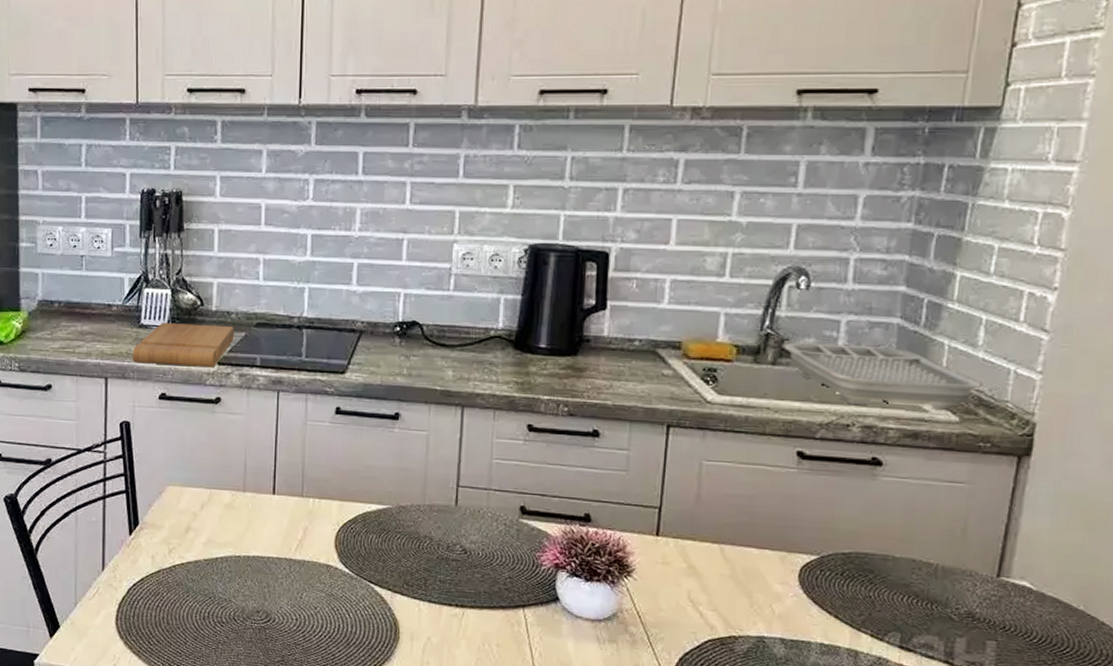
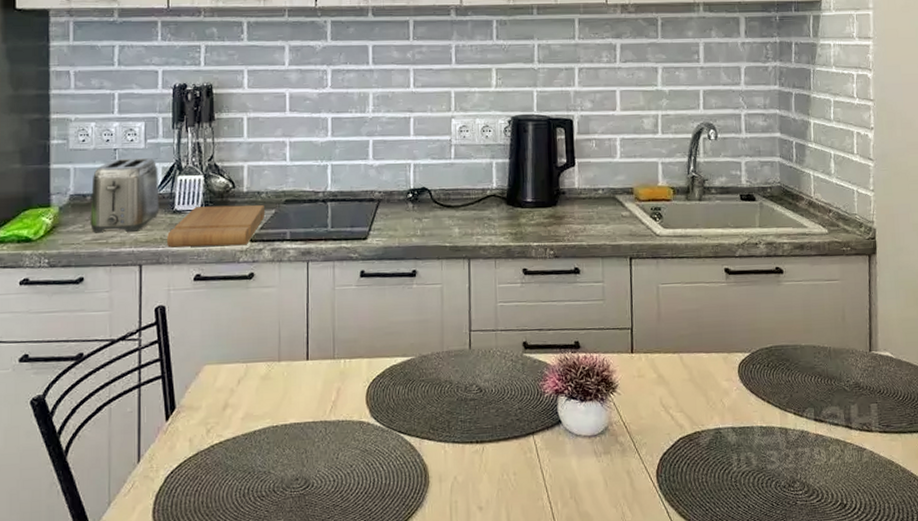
toaster: none [58,266,125,343] -> present [90,157,159,233]
dish rack: present [784,342,981,410] -> none [705,180,838,227]

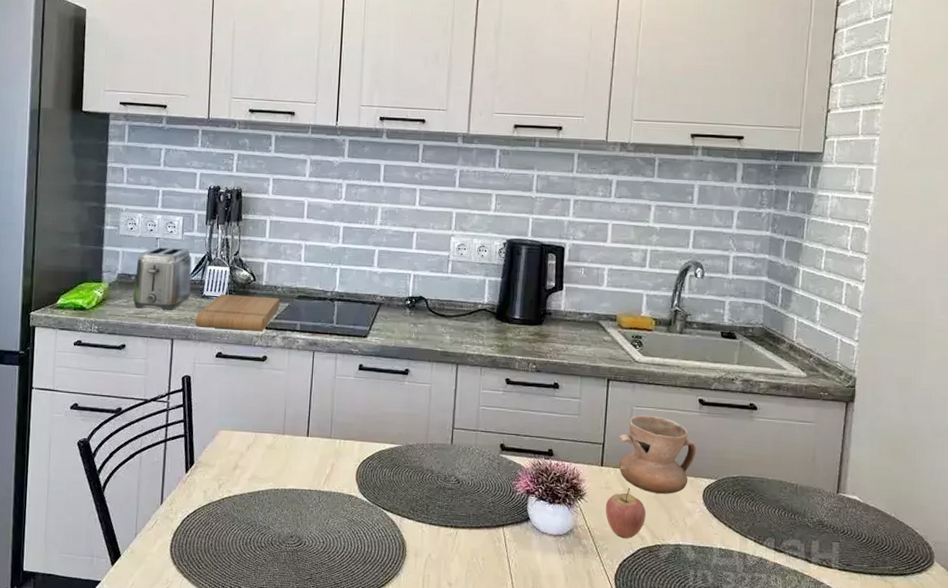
fruit: none [639,372,683,429] -> present [605,487,646,538]
ceramic jug: none [647,291,727,376] -> present [619,414,696,494]

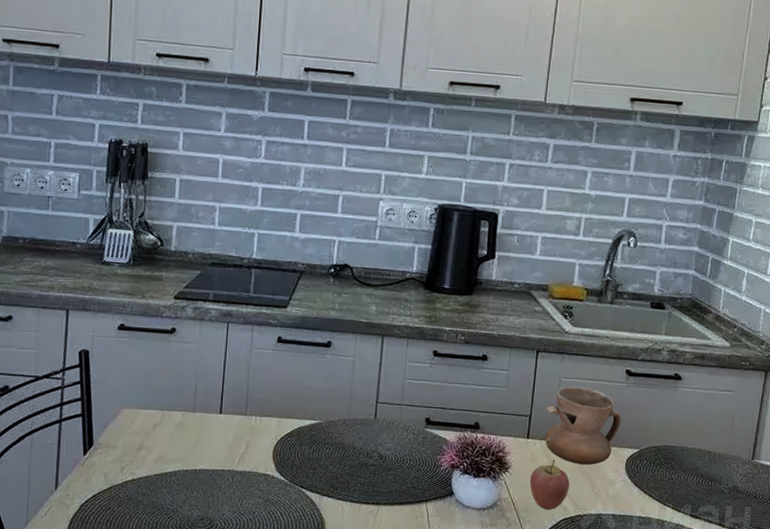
toaster: present [133,246,191,310] -> none [21,206,89,278]
cutting board: present [195,294,281,332] -> none [93,260,191,302]

